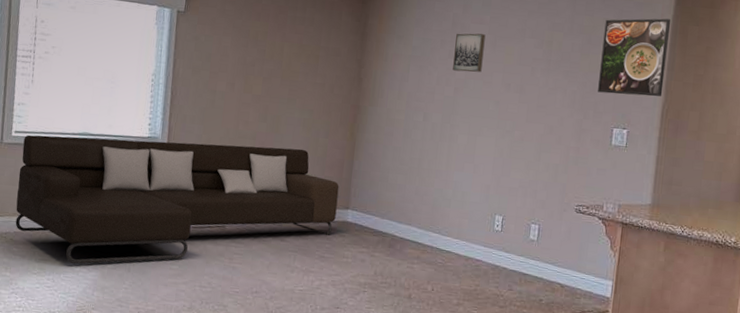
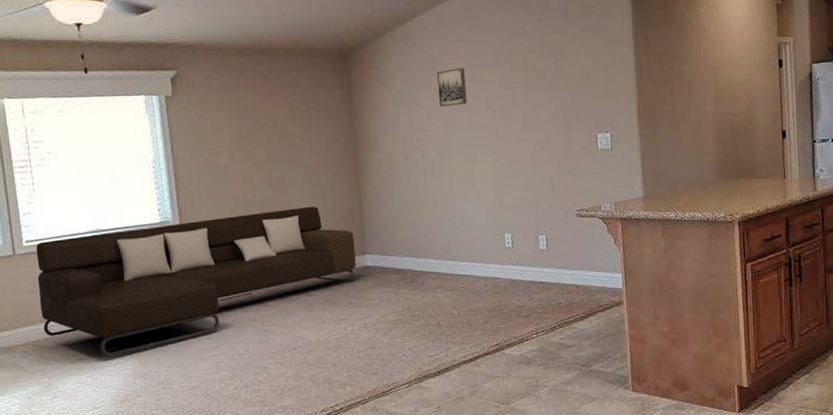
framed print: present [598,18,670,97] -> none [572,25,636,103]

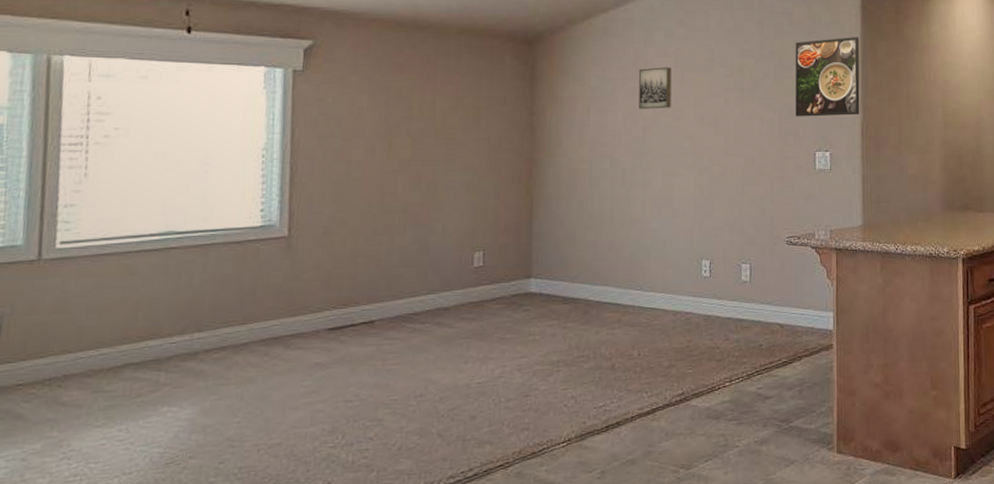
sofa: present [36,206,356,357] -> none [64,216,517,403]
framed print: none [572,25,636,103] -> present [795,37,860,117]

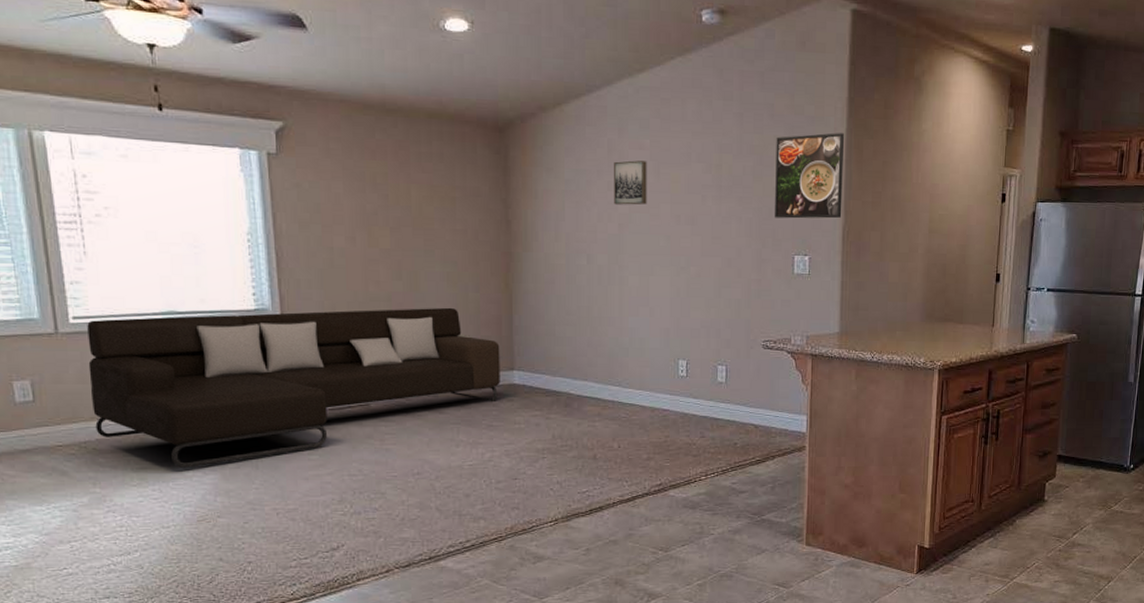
sofa: none [64,216,517,403] -> present [87,307,500,468]

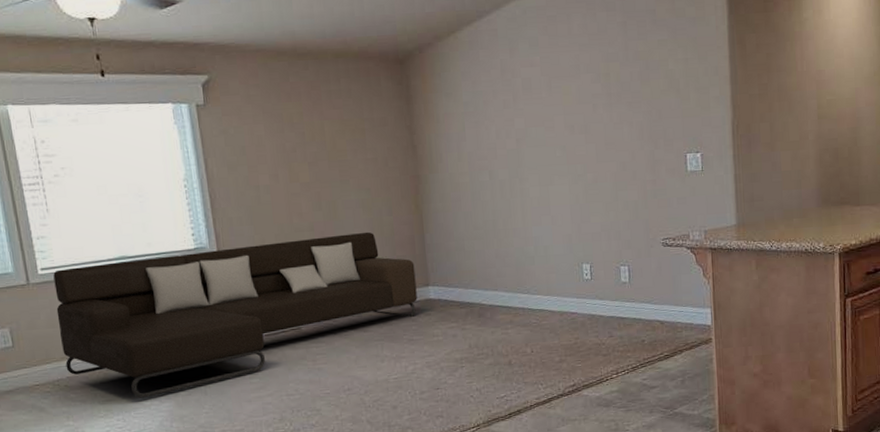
wall art: present [614,160,647,205] -> none [508,77,541,121]
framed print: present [775,133,844,219] -> none [660,30,730,119]

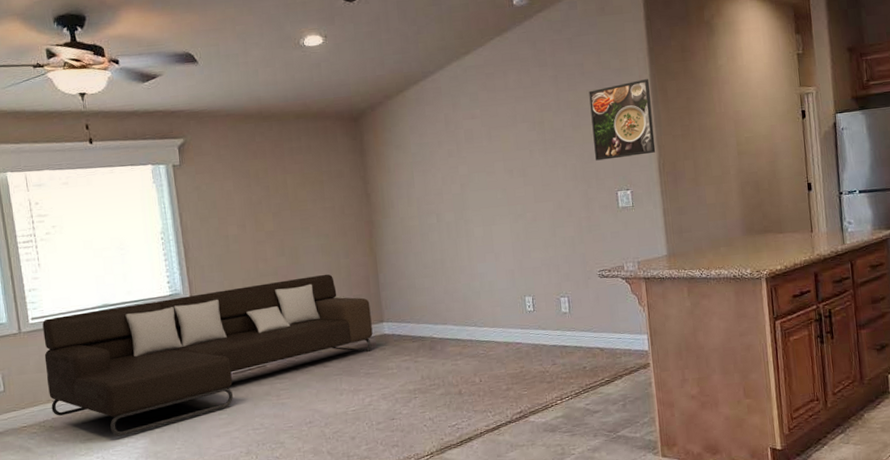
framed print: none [660,30,730,119] -> present [589,79,656,161]

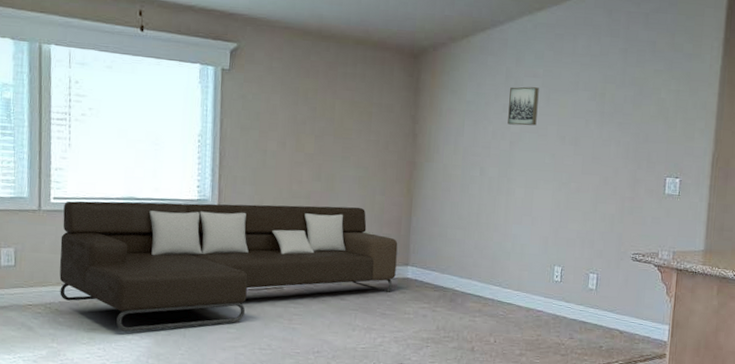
wall art: none [451,128,483,169] -> present [508,86,539,126]
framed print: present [589,79,656,161] -> none [650,69,718,146]

